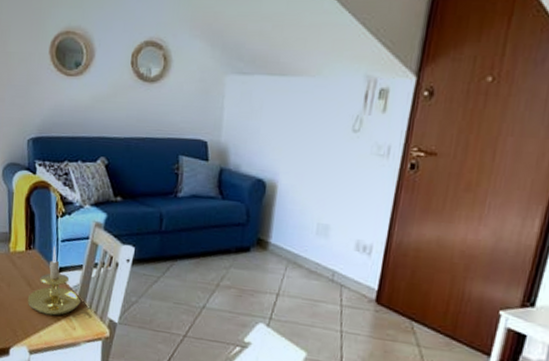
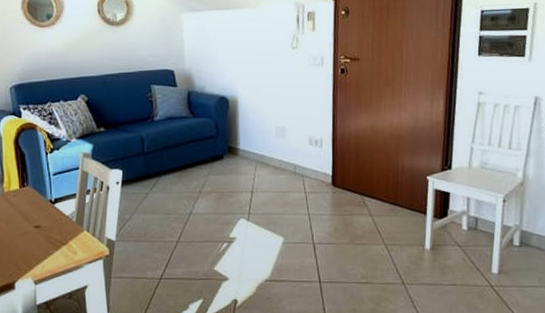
candle holder: present [27,245,81,316] -> none [27,179,78,245]

